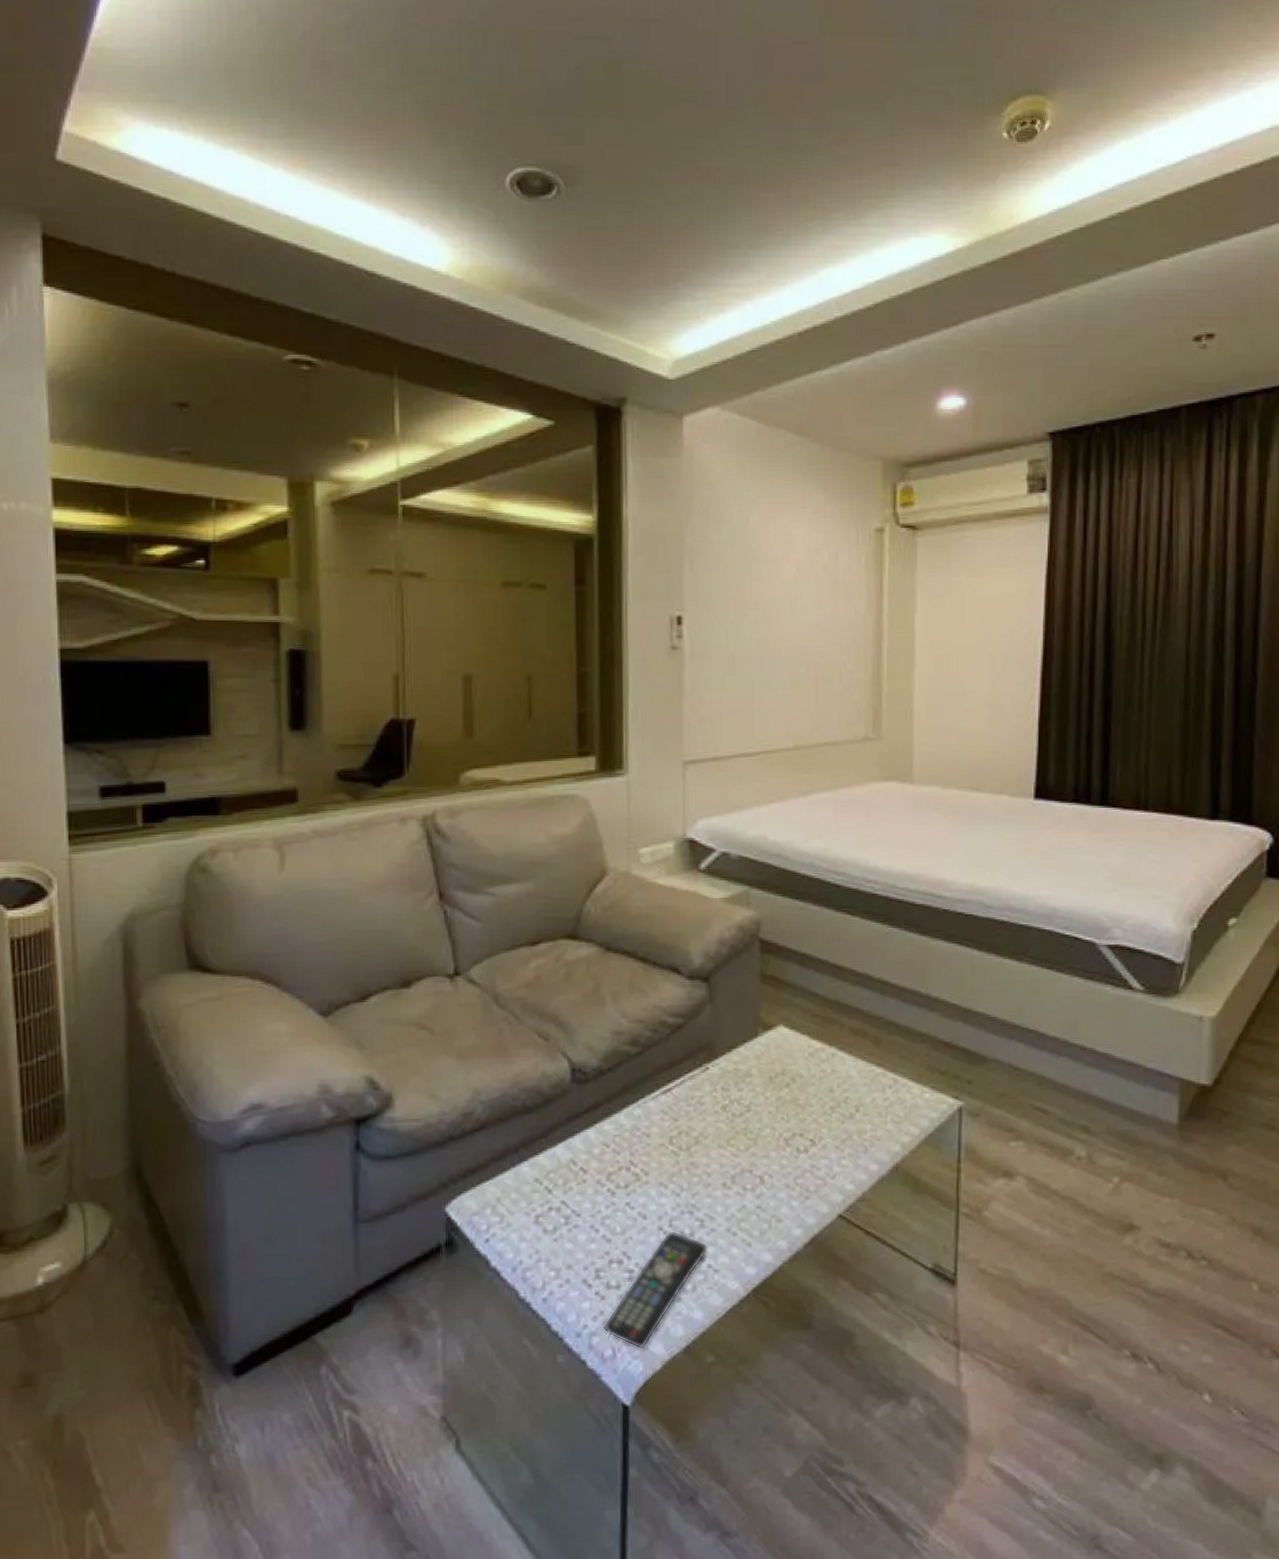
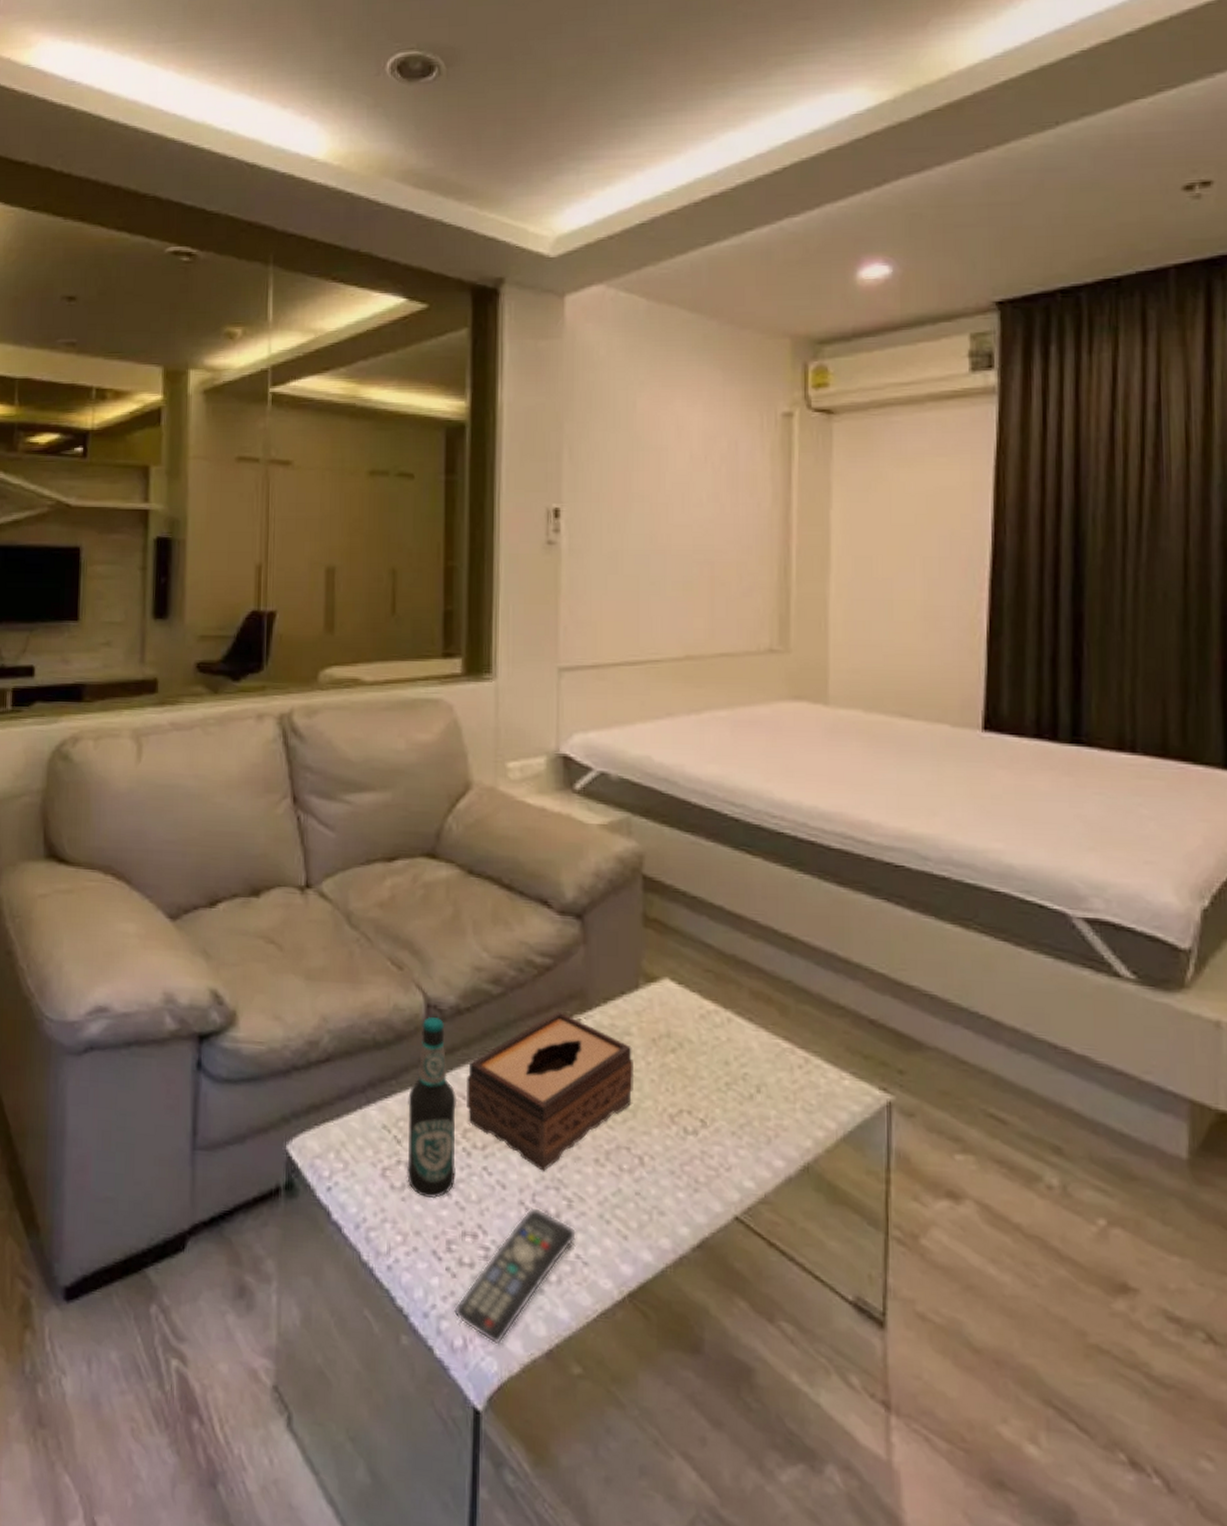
bottle: none [557,1078,602,1236] -> present [407,1016,458,1199]
tissue box: none [609,1062,755,1199] -> present [465,1010,635,1171]

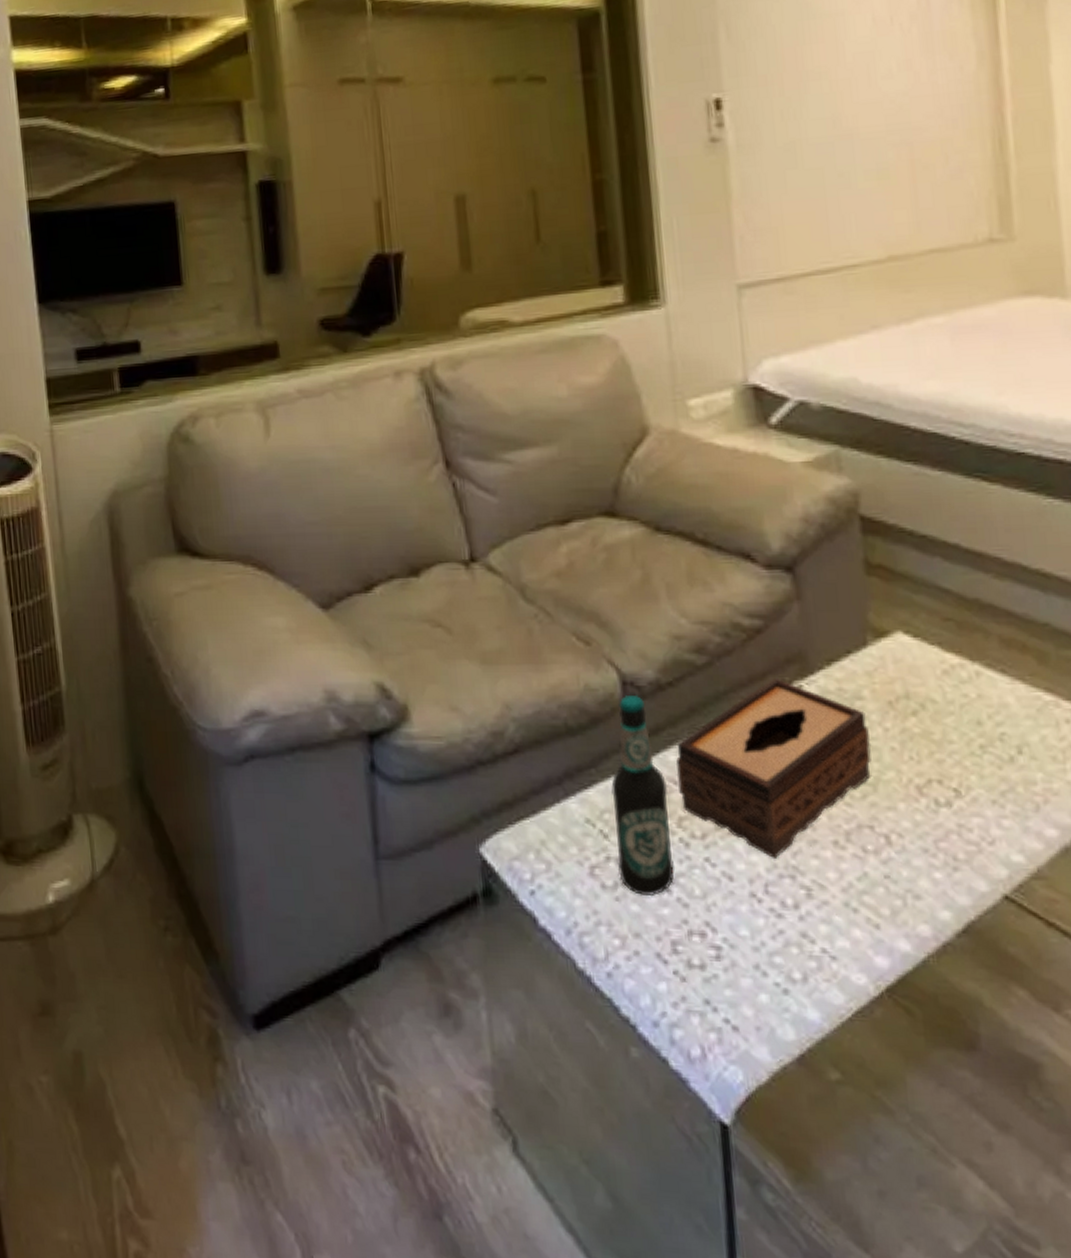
remote control: present [453,1206,577,1345] -> none [686,898,821,1053]

